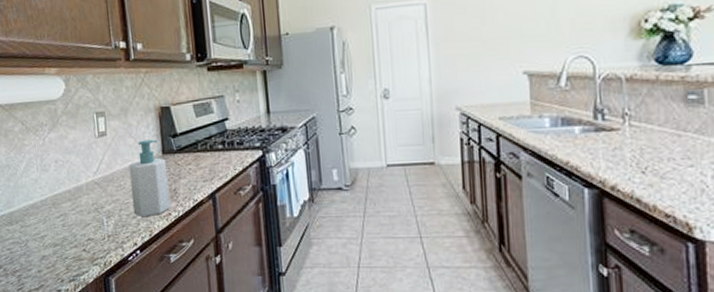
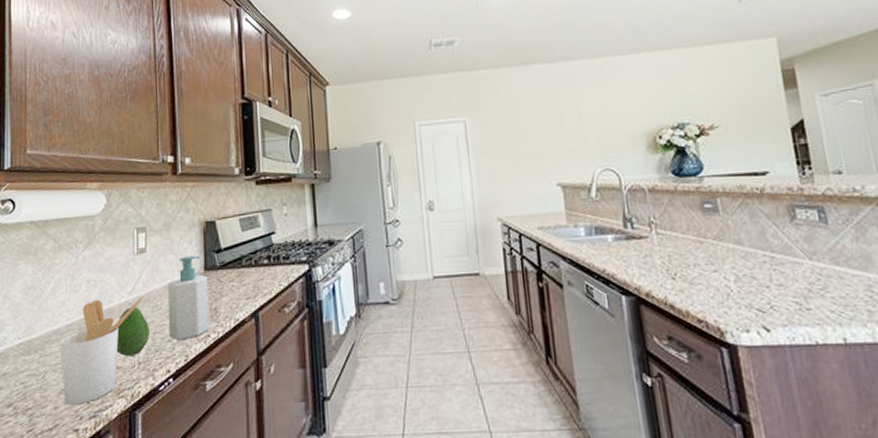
utensil holder: none [37,177,108,270] -> present [60,297,143,405]
fruit: none [86,185,116,230] -> present [116,306,150,357]

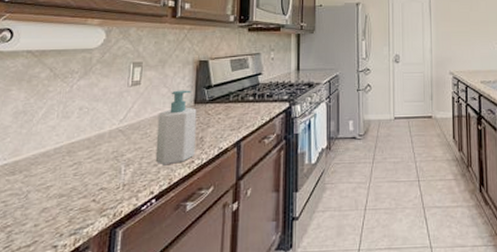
utensil holder: present [60,297,143,405] -> none [45,125,134,223]
fruit: present [116,306,150,357] -> none [102,133,137,179]

